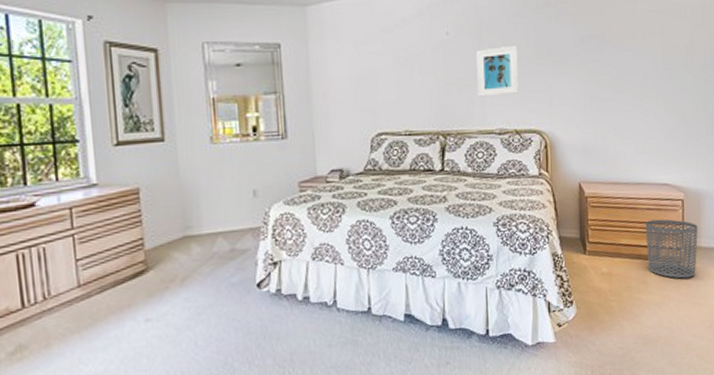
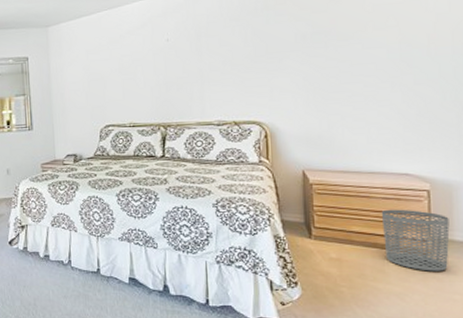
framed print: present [476,45,519,97] -> none [194,46,237,93]

